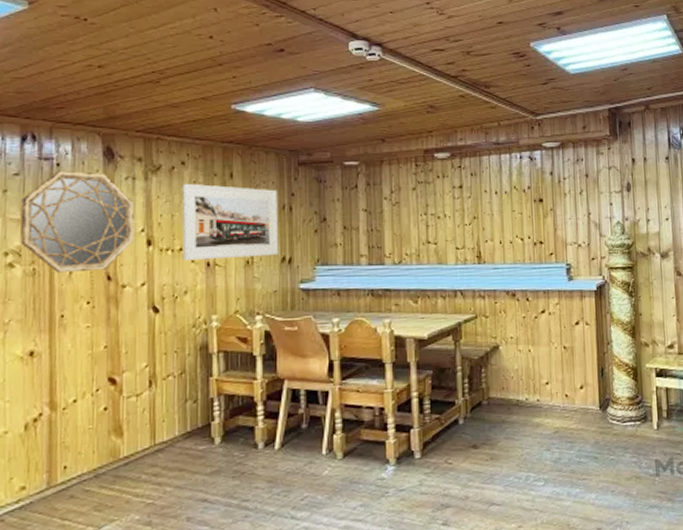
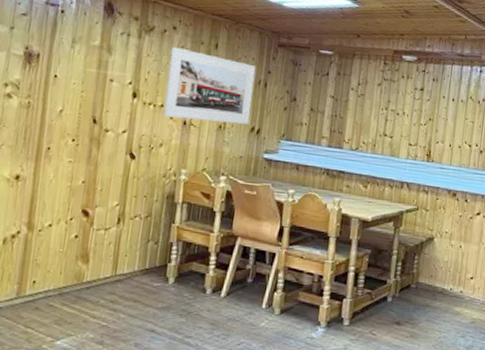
home mirror: present [20,170,135,273] -> none [20,16,126,113]

